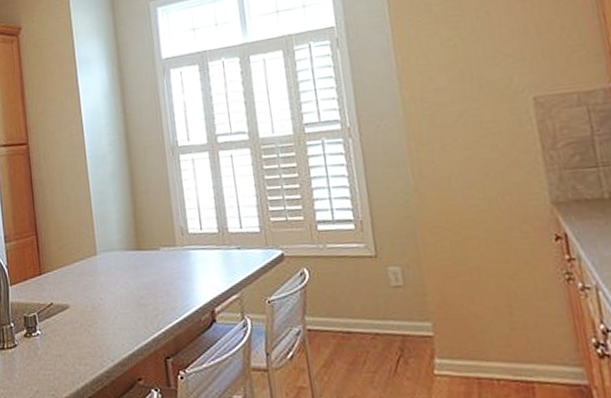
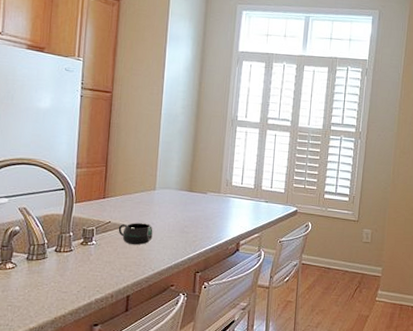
mug: none [62,299,105,329] -> present [118,223,153,245]

